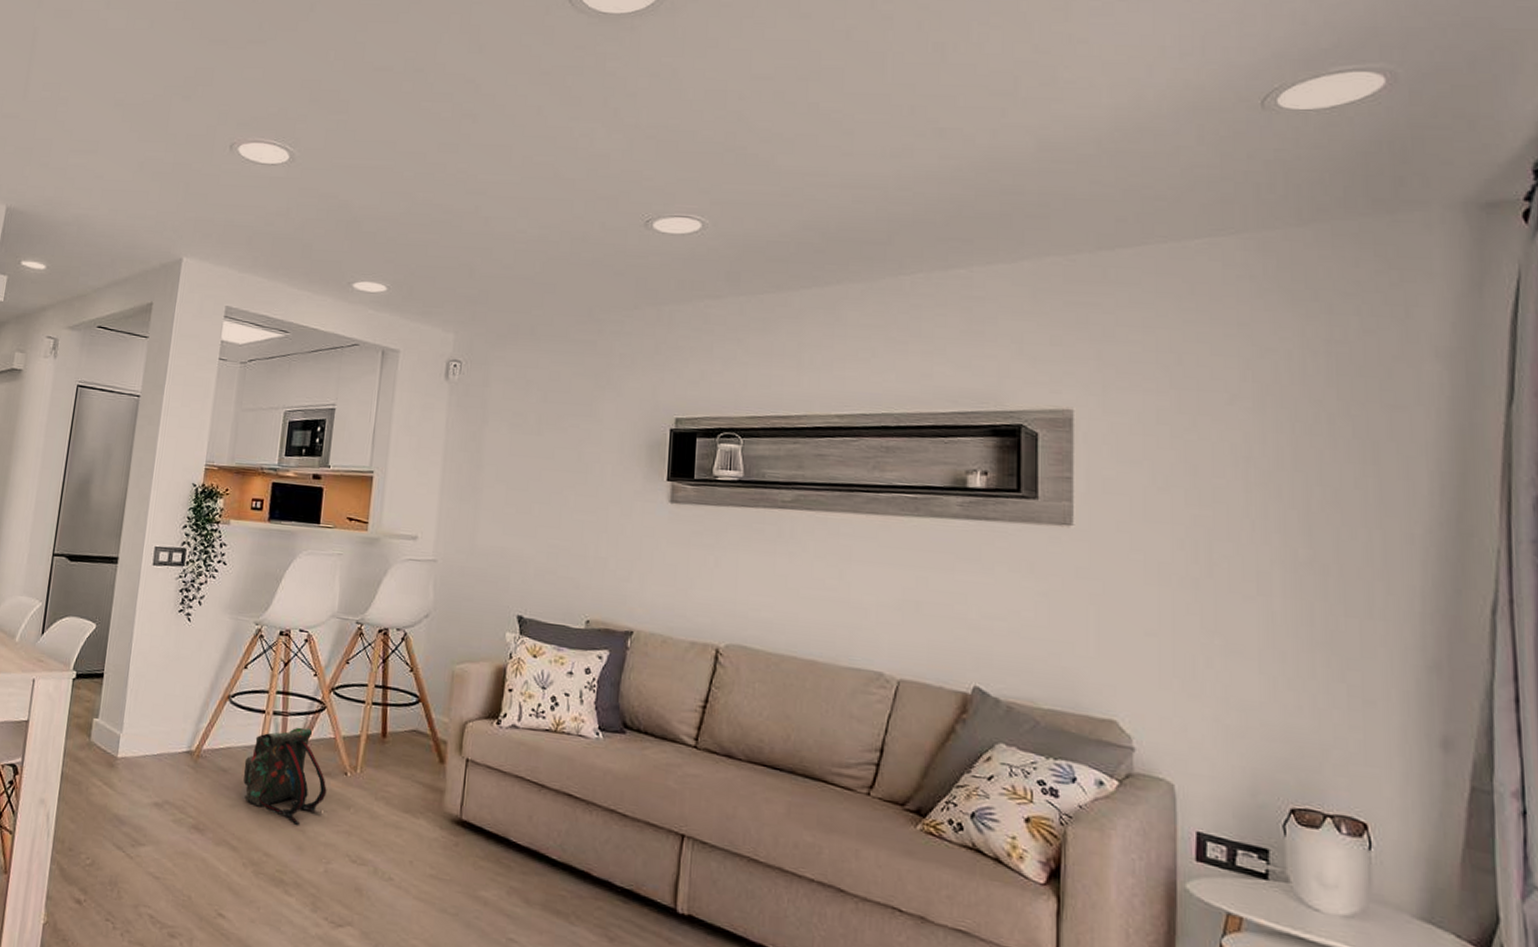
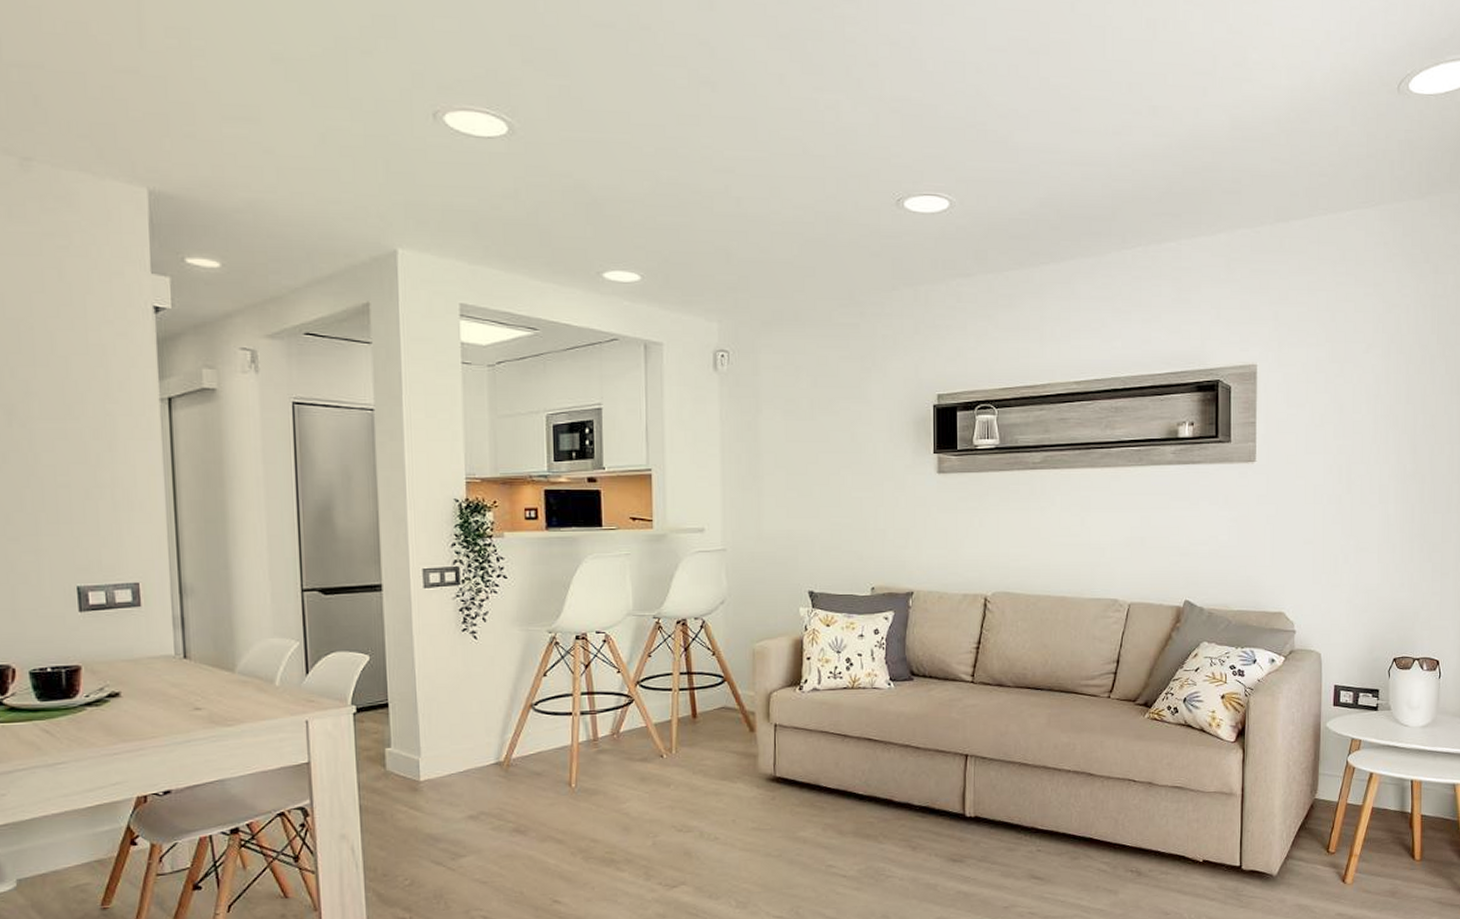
backpack: present [243,727,327,825] -> none [558,722,645,809]

